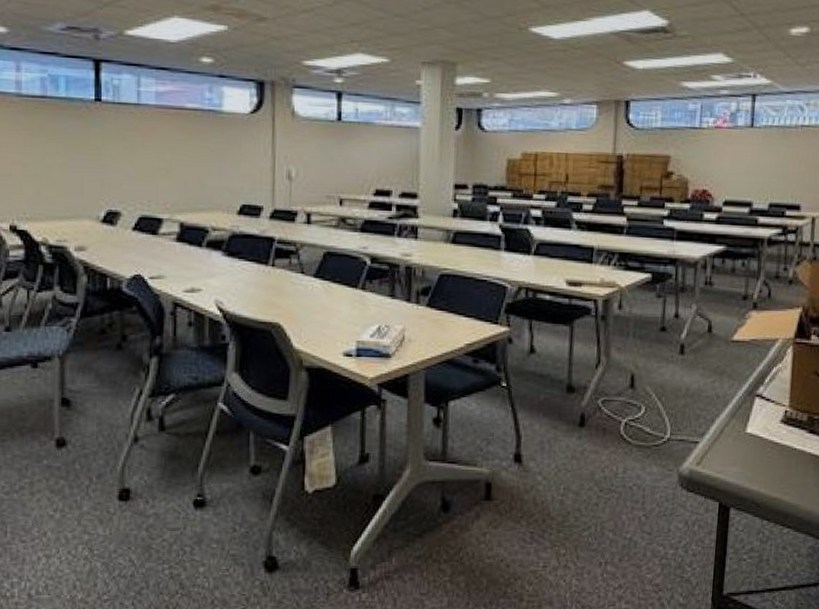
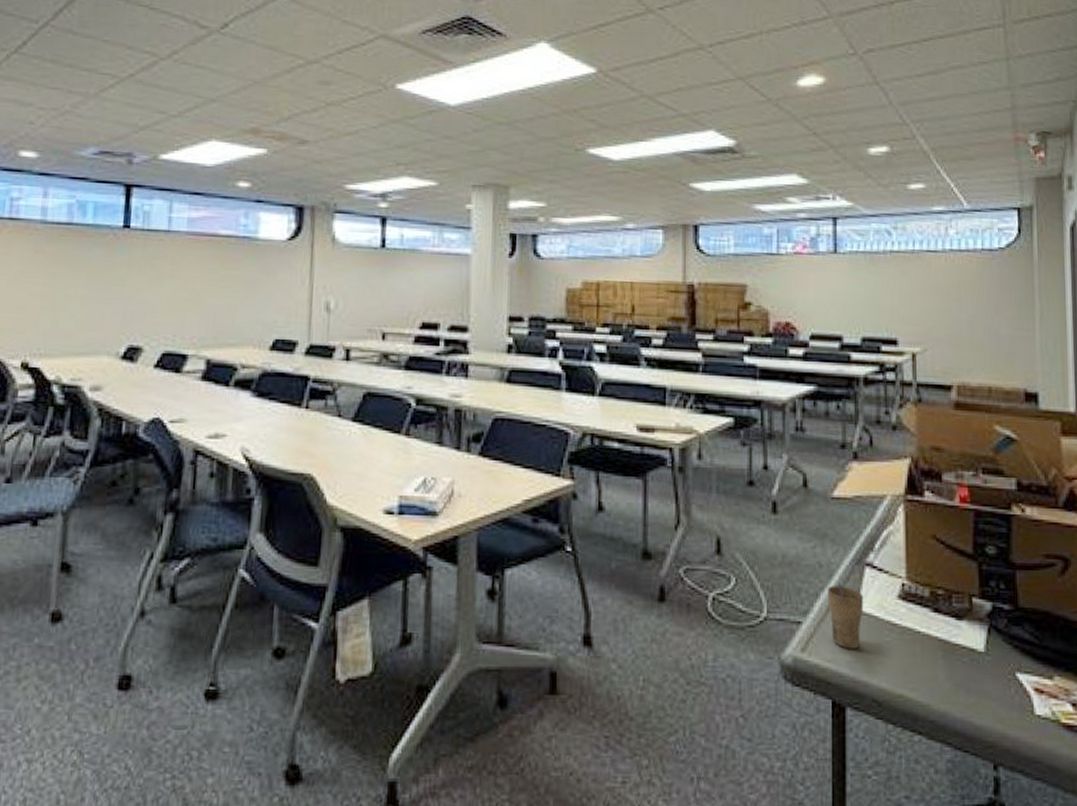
cup: none [721,410,753,463] -> present [827,583,864,649]

